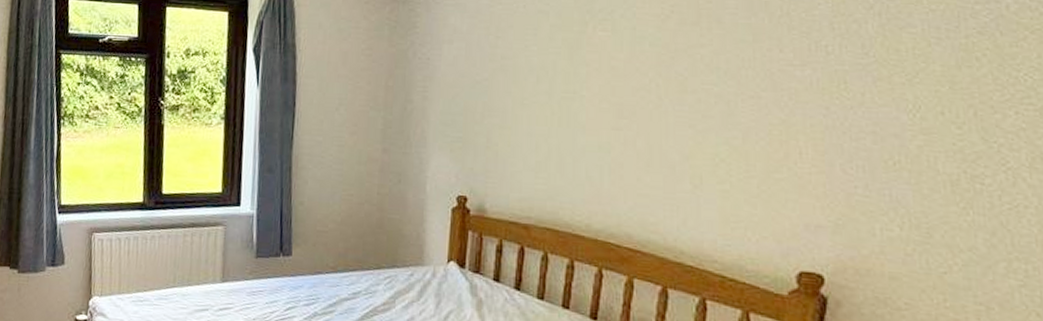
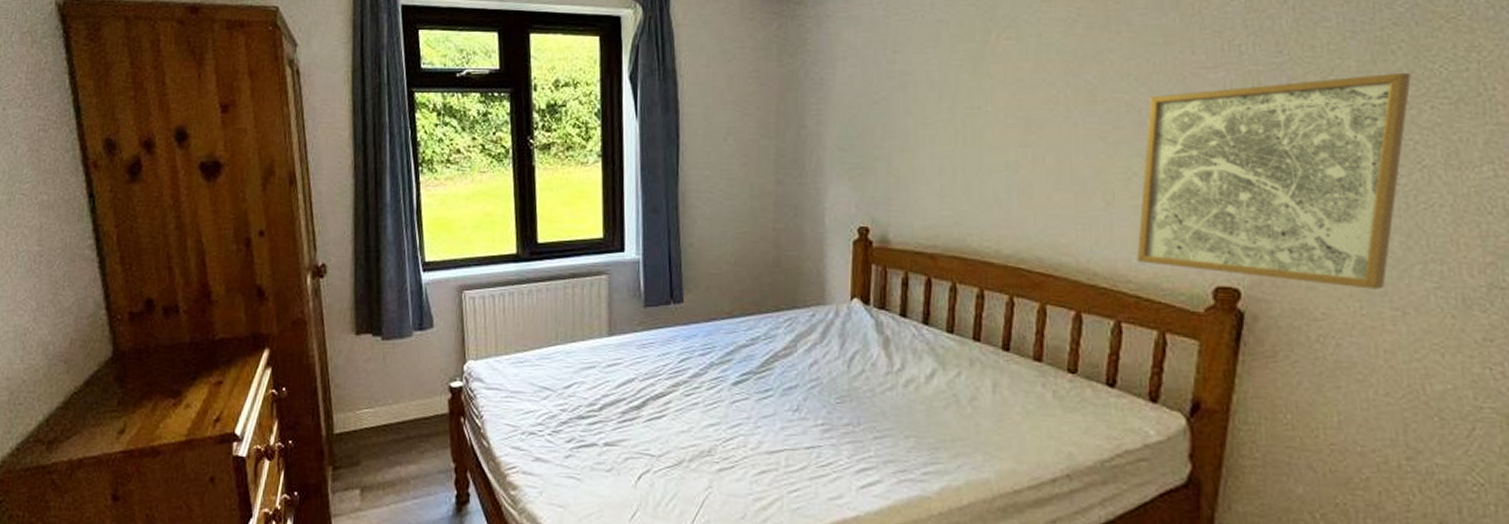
wall art: none [722,78,996,284] -> present [1136,72,1411,290]

